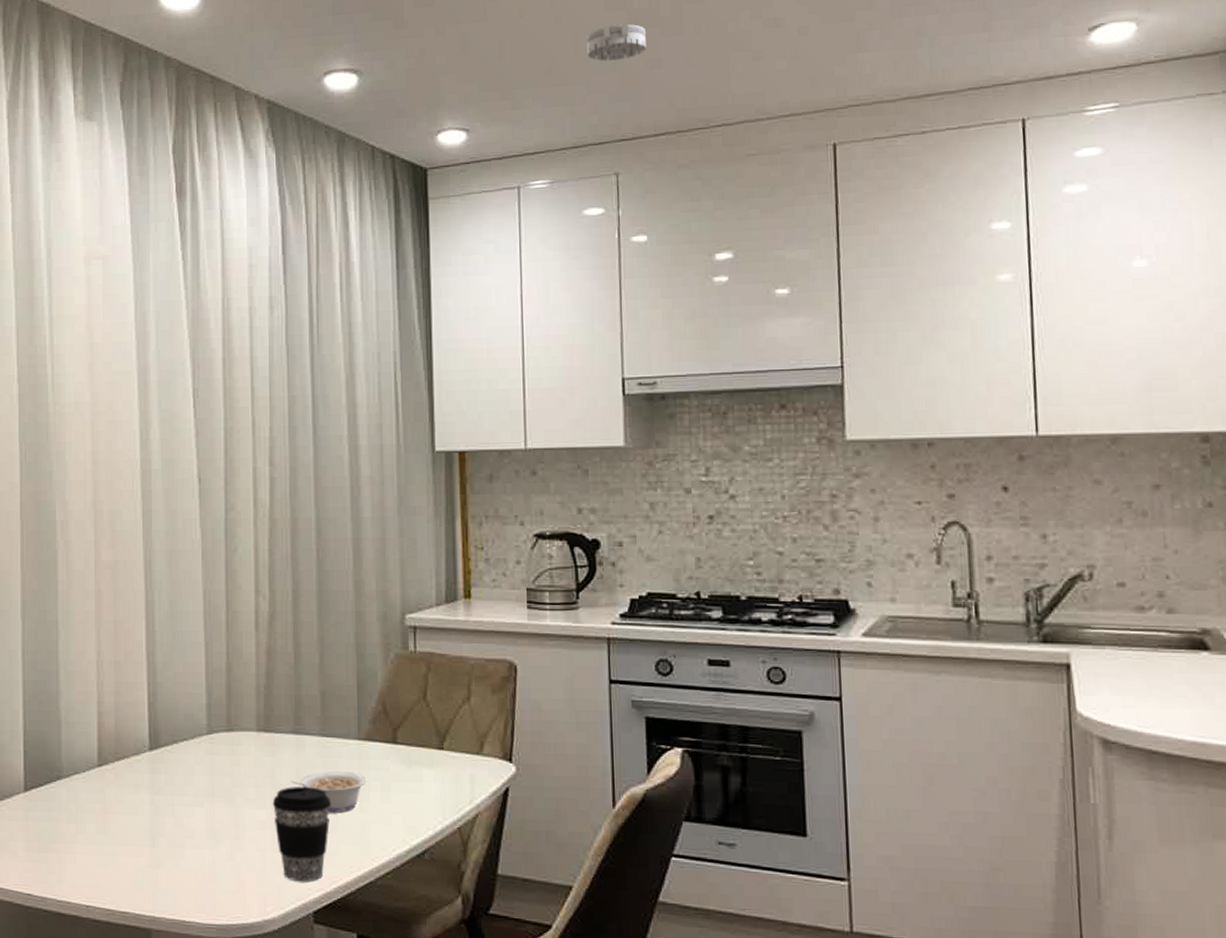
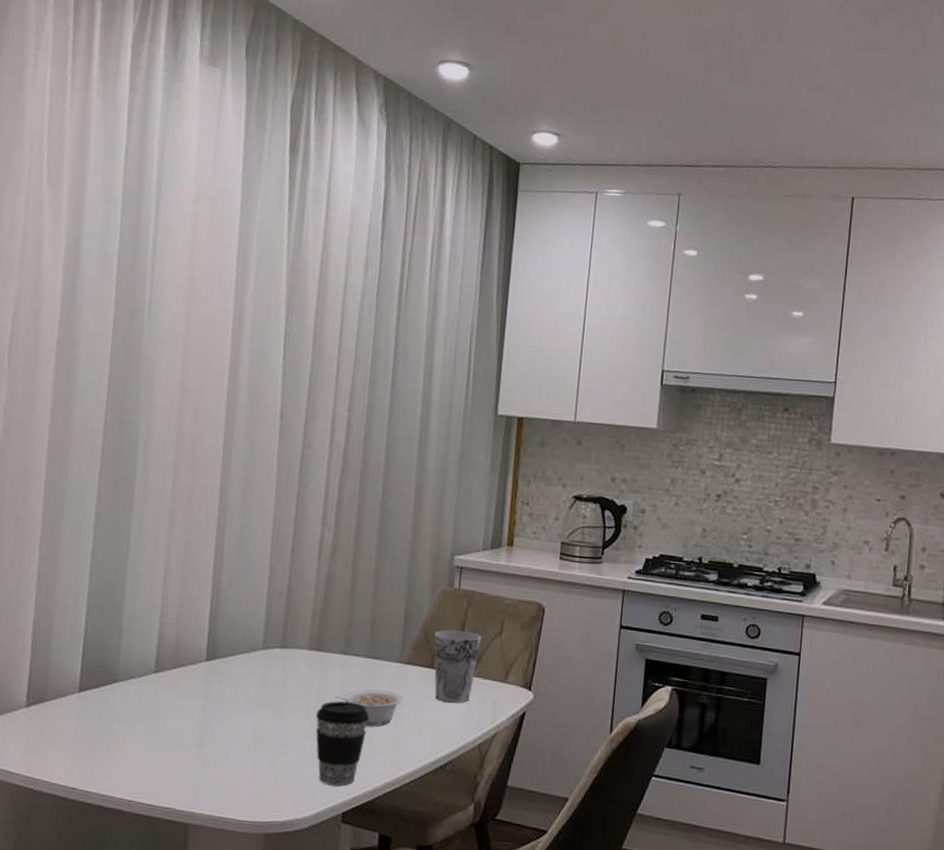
cup: none [393,699,447,782] -> present [434,630,481,703]
smoke detector: present [587,23,646,62] -> none [667,64,718,97]

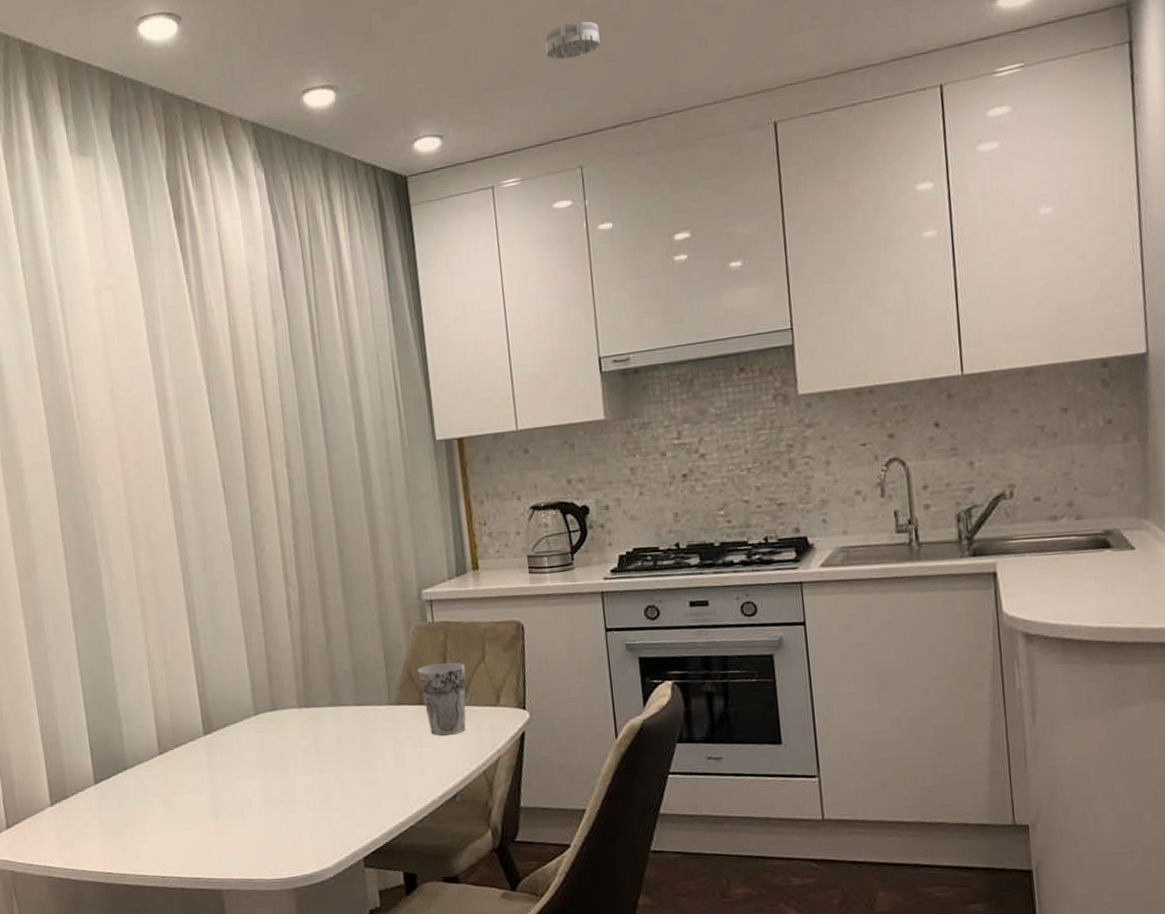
coffee cup: present [315,701,370,786] -> none [318,750,371,834]
legume: present [335,689,402,726] -> none [333,734,399,771]
smoke detector: none [667,64,718,97] -> present [544,21,600,60]

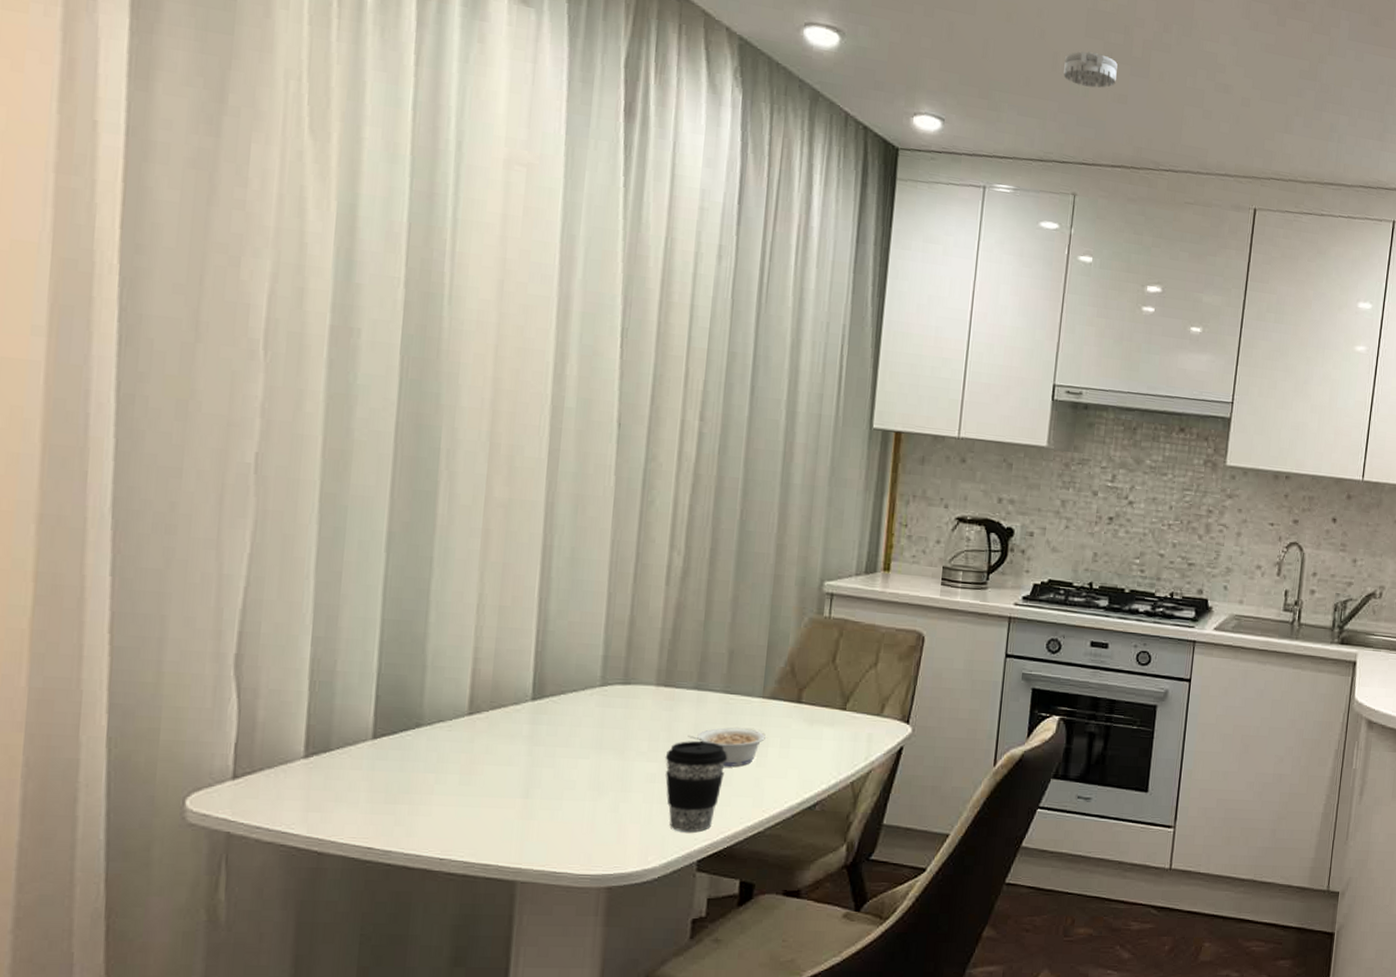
coffee cup: none [318,750,371,834] -> present [665,740,728,833]
legume: none [333,734,399,771] -> present [688,727,766,767]
cup: present [417,662,466,736] -> none [801,661,854,739]

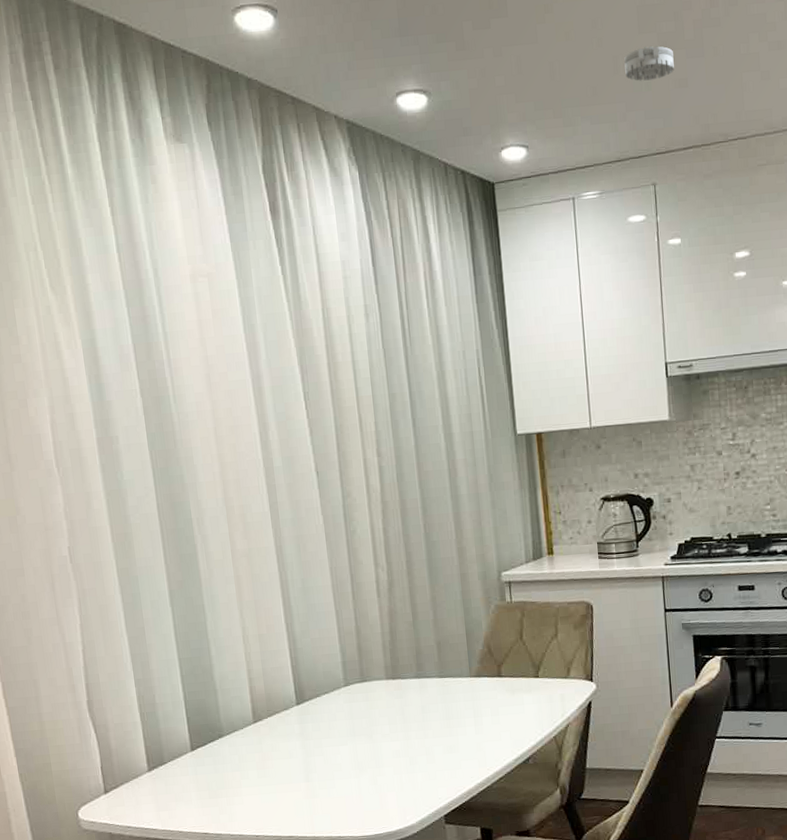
coffee cup: present [665,740,728,833] -> none [404,719,453,794]
legume: present [688,727,766,767] -> none [418,704,479,737]

